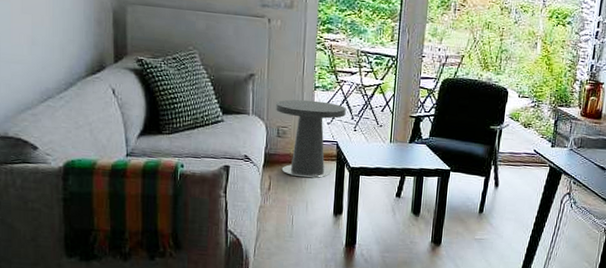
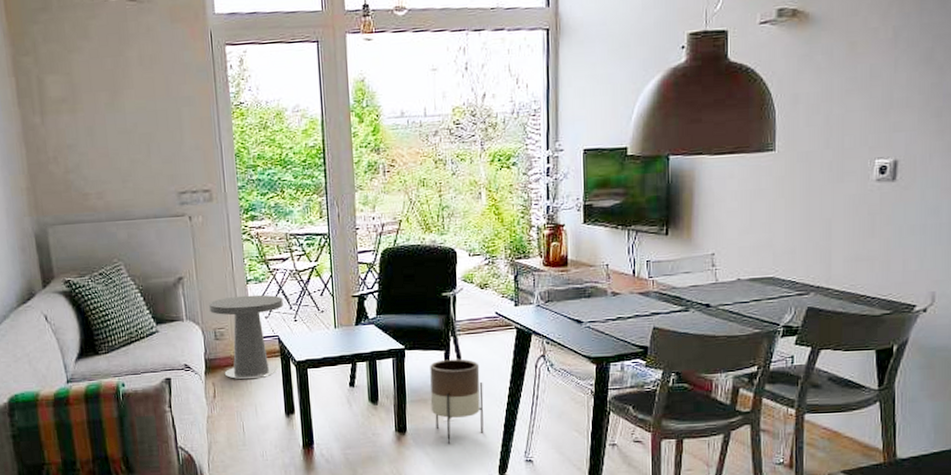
planter: none [465,184,514,260] -> present [430,359,484,445]

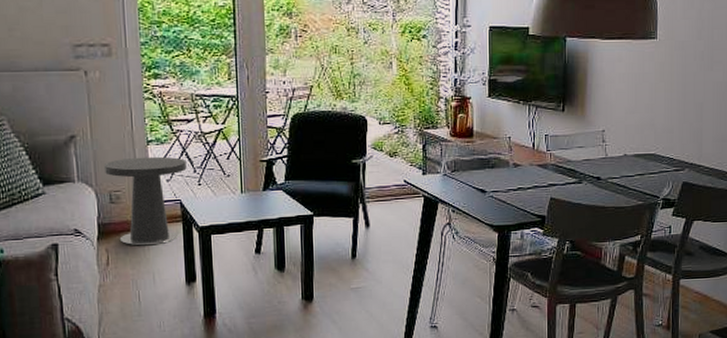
planter: present [430,359,484,445] -> none [338,226,391,312]

